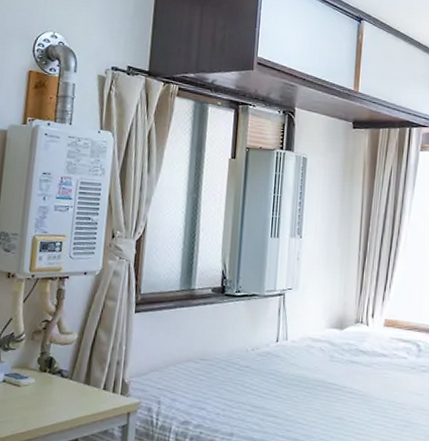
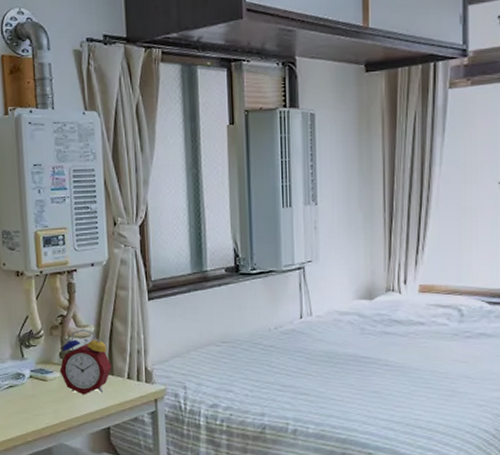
alarm clock: none [35,335,89,404] -> present [59,329,111,395]

